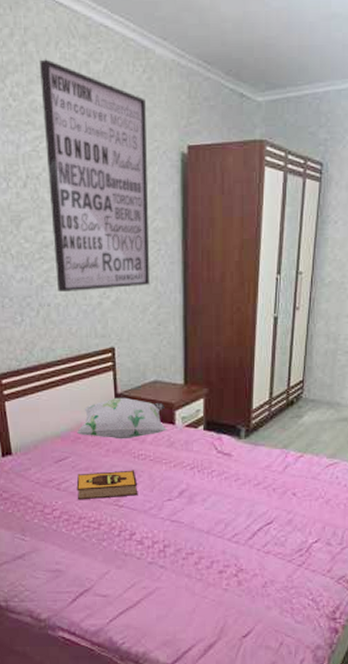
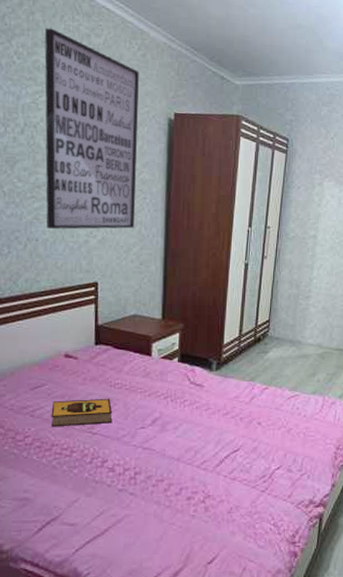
decorative pillow: present [77,397,168,440] -> none [55,329,144,369]

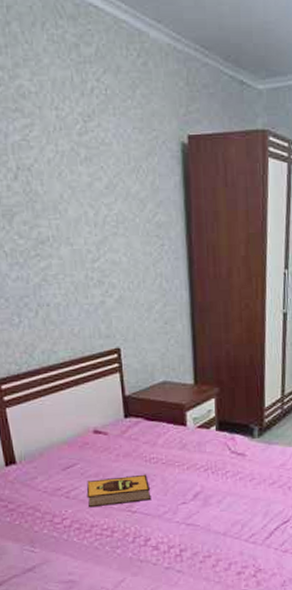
wall art: present [44,28,139,230] -> none [25,41,155,291]

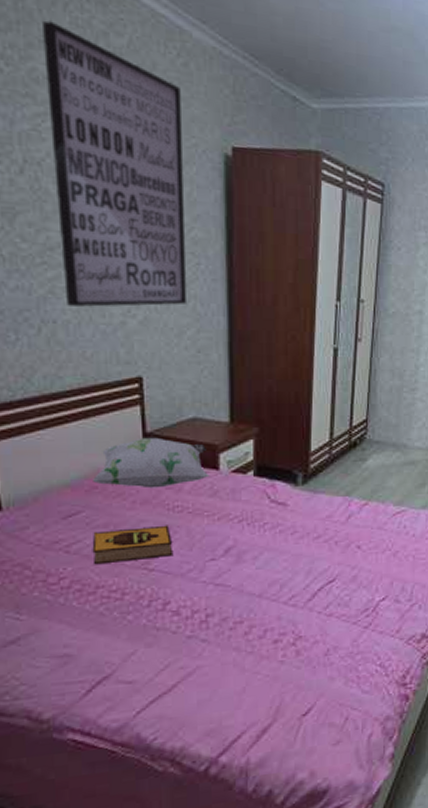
wall art: none [25,41,155,291] -> present [43,20,188,307]
decorative pillow: none [84,399,179,443] -> present [93,437,210,489]

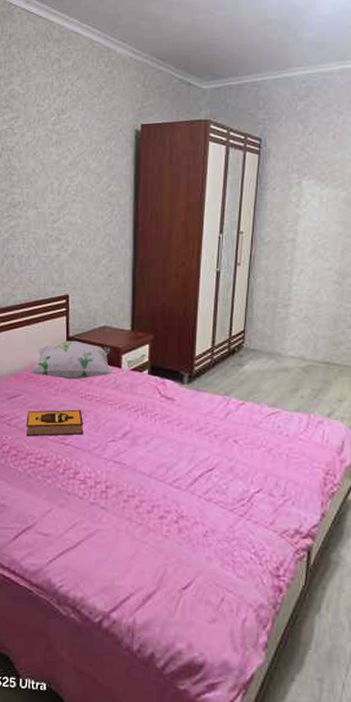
wall art: present [43,20,188,307] -> none [19,58,106,245]

